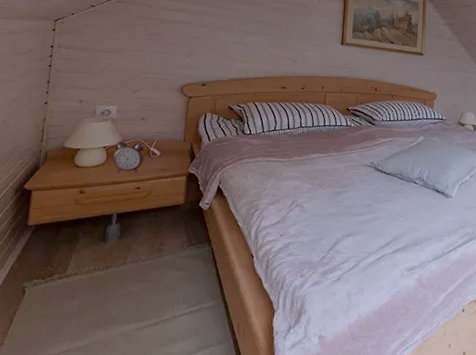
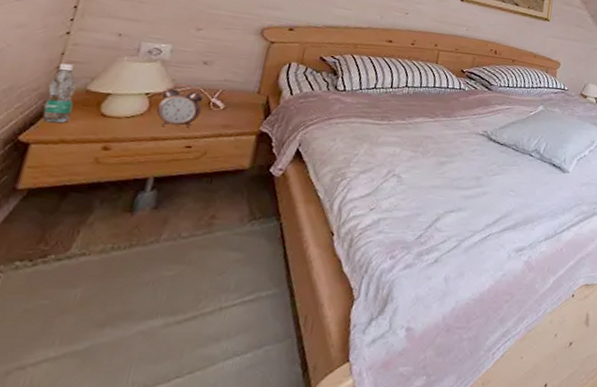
bottle: none [37,127,57,174] -> present [42,63,78,124]

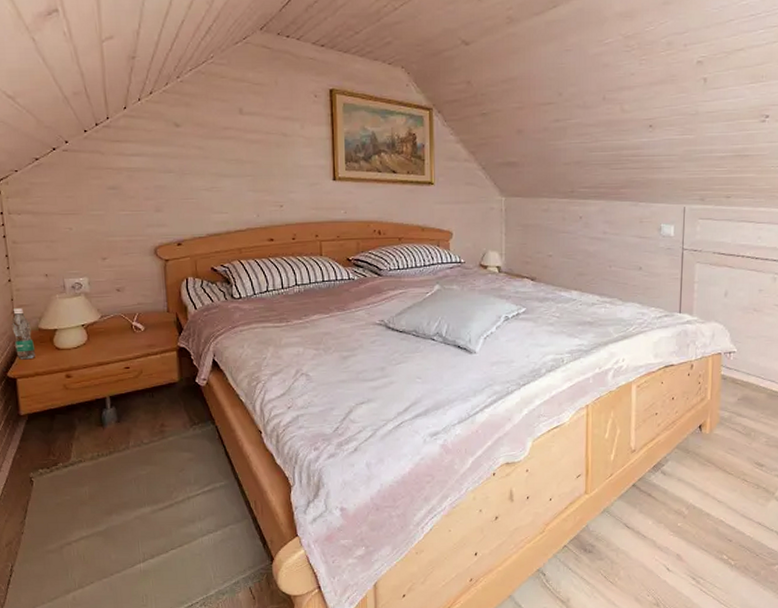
alarm clock: present [156,83,204,128] -> none [93,312,129,353]

